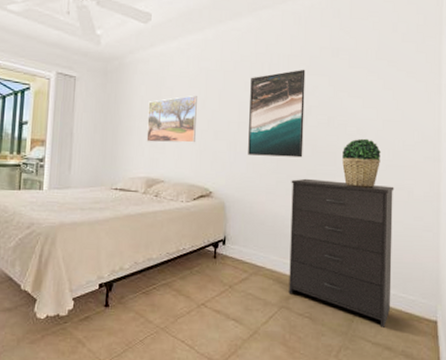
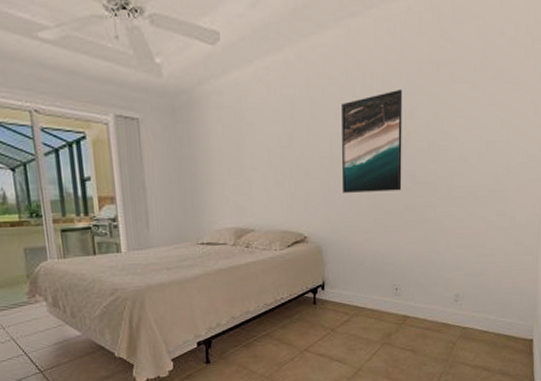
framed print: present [146,96,197,143] -> none [227,131,284,189]
dresser: present [288,178,394,328] -> none [390,212,496,351]
potted plant: present [342,138,382,188] -> none [443,163,484,217]

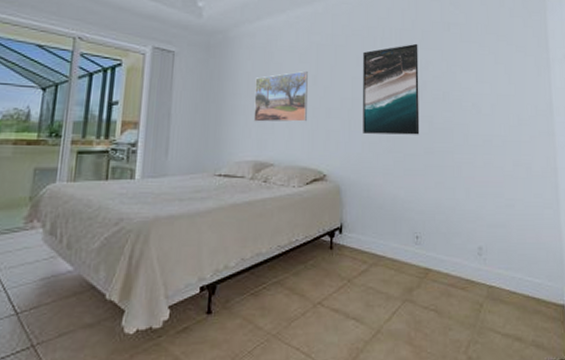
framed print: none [227,131,284,189] -> present [253,71,308,122]

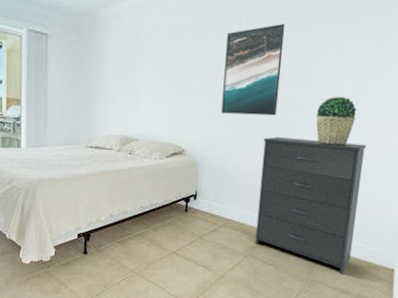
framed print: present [253,71,308,122] -> none [120,53,172,102]
dresser: none [409,157,518,316] -> present [255,136,367,274]
potted plant: none [459,113,498,165] -> present [316,96,358,146]

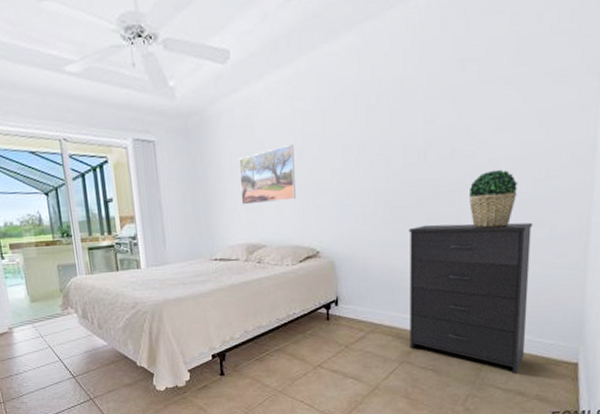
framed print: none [120,53,172,102] -> present [238,145,296,205]
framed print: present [221,23,285,116] -> none [355,92,423,206]

